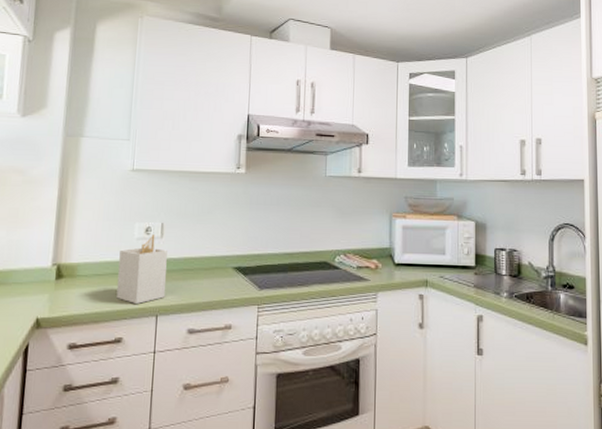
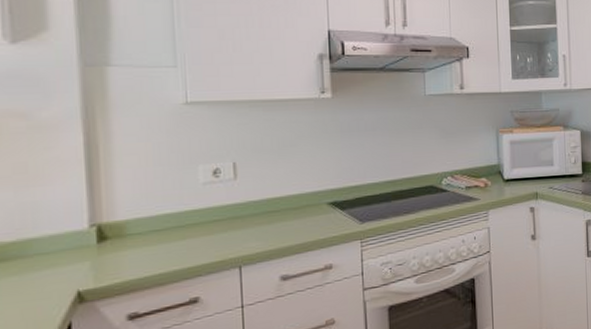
utensil holder: present [116,234,167,304] -> none [182,176,249,258]

